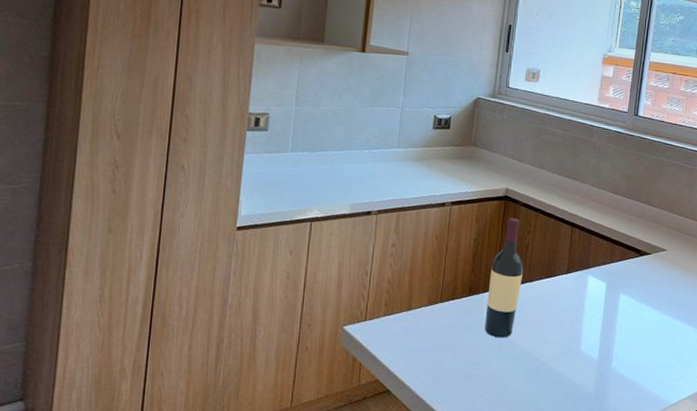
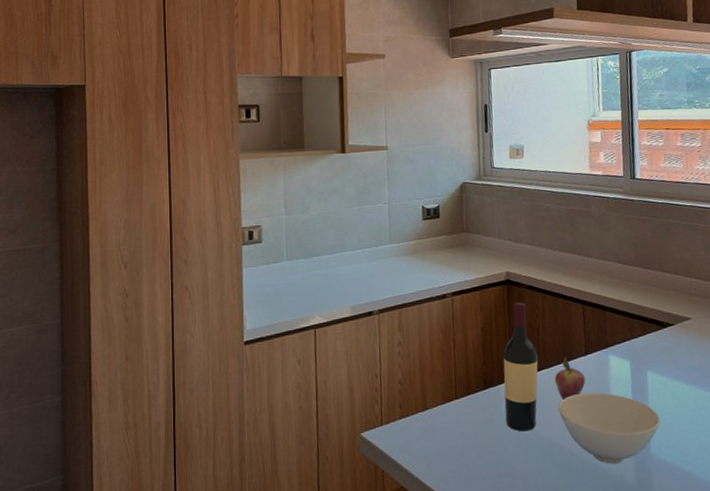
fruit: none [535,273,564,312] -> present [554,356,586,399]
bowl: none [535,307,624,374] -> present [558,392,660,464]

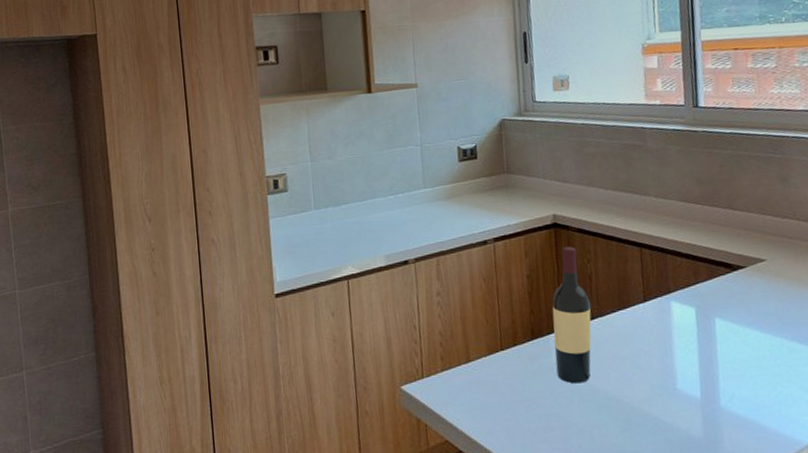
fruit: present [554,356,586,399] -> none [609,303,645,349]
bowl: present [558,392,660,464] -> none [614,341,731,417]

